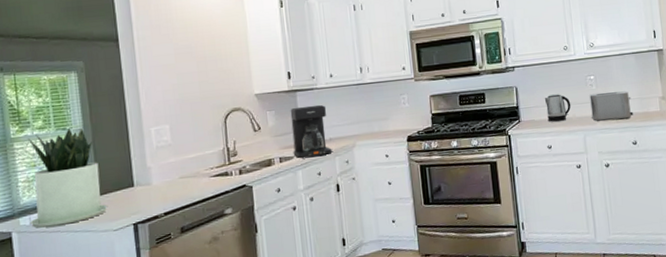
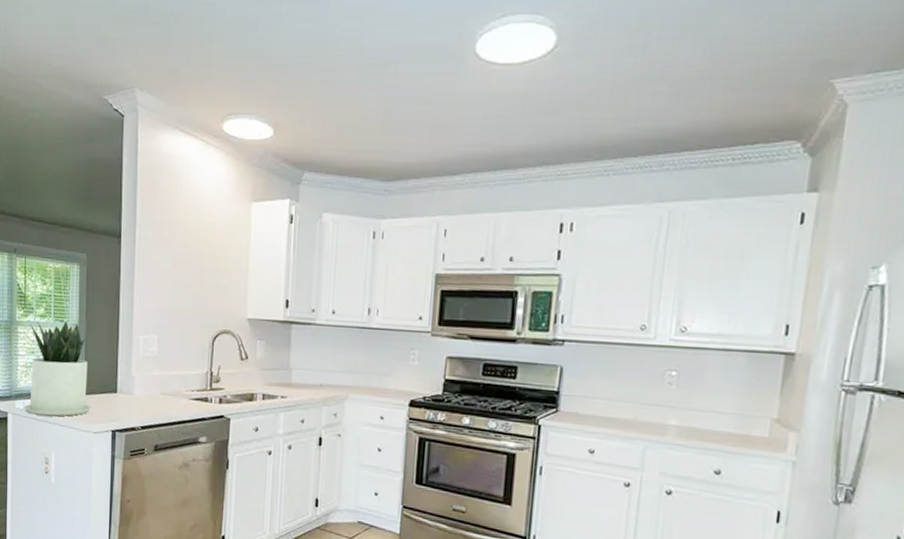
coffee maker: present [290,104,332,159] -> none [278,341,322,402]
kettle: present [544,94,571,122] -> none [596,385,635,423]
toaster: present [588,91,633,122] -> none [659,394,728,440]

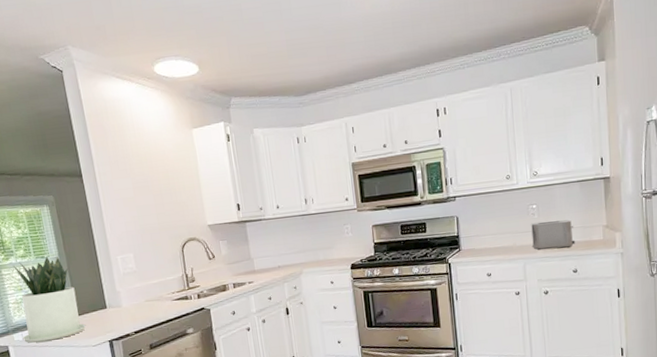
toaster: none [659,394,728,440] -> present [530,219,575,251]

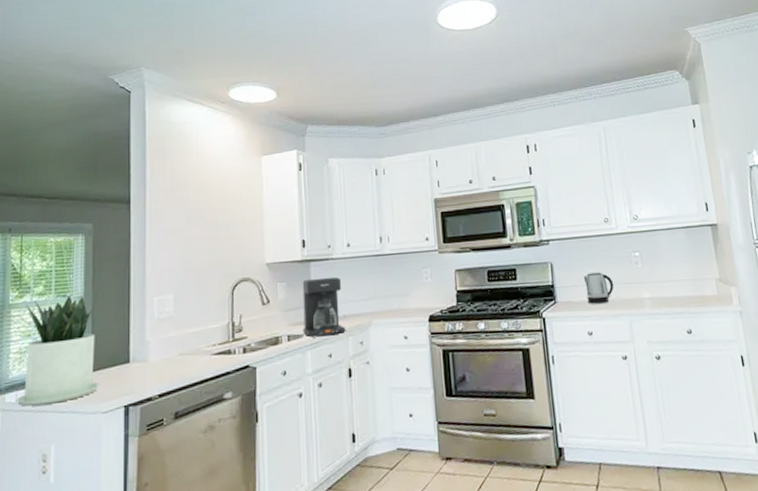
coffee maker: none [241,234,281,285] -> present [302,276,346,338]
kettle: none [485,223,512,251] -> present [583,272,614,305]
toaster: present [530,219,575,251] -> none [634,270,686,306]

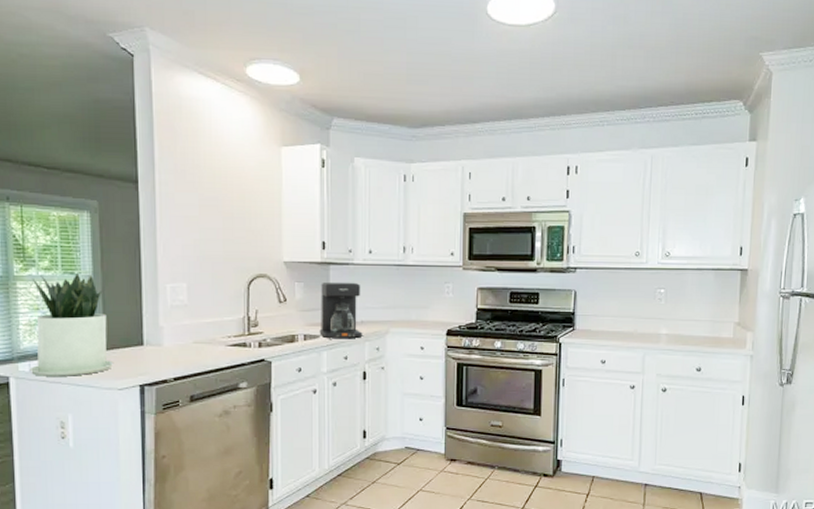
kettle: present [583,272,614,305] -> none [605,304,634,336]

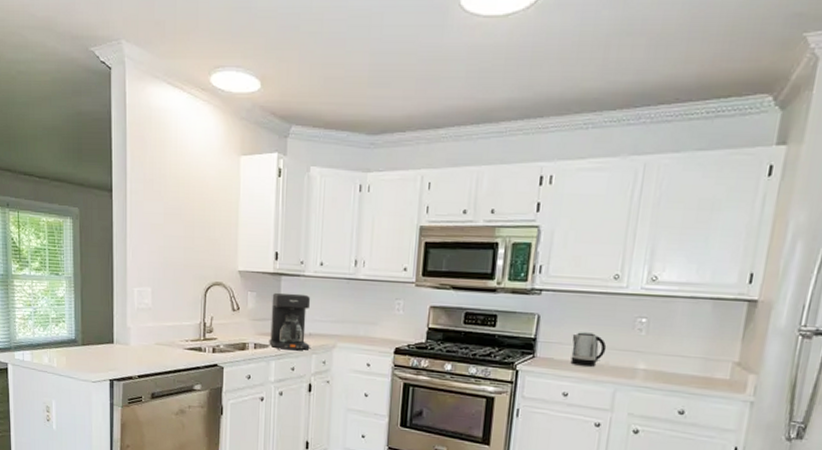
planter: present [29,273,114,376] -> none [23,274,89,367]
kettle: none [605,304,634,336] -> present [570,332,607,368]

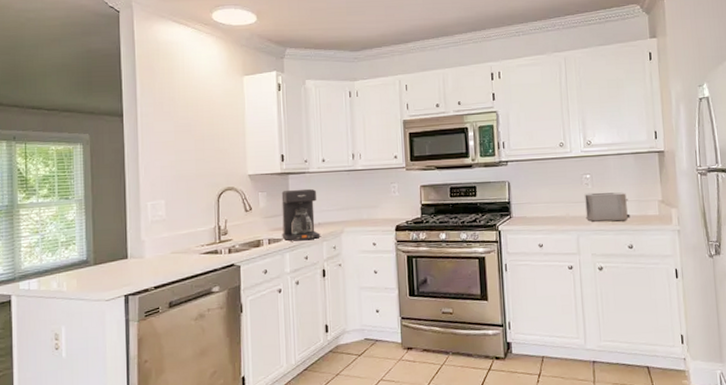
kettle: present [570,332,607,368] -> none [537,191,565,221]
toaster: none [629,340,693,382] -> present [584,192,630,223]

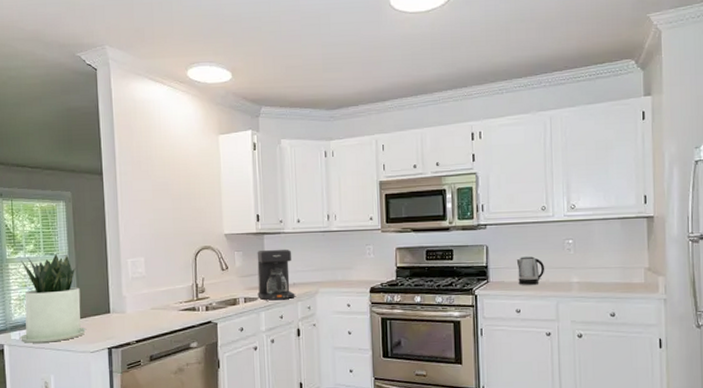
planter: none [29,198,102,293] -> present [19,254,87,343]
kettle: none [537,191,565,221] -> present [516,256,545,286]
toaster: present [584,192,630,223] -> none [565,258,614,290]

